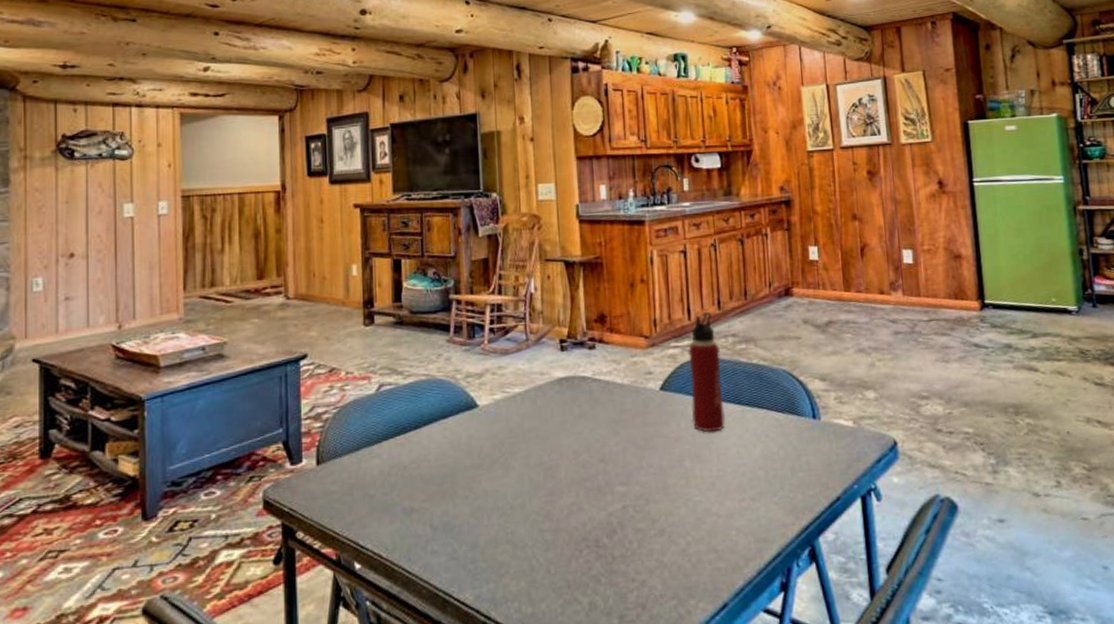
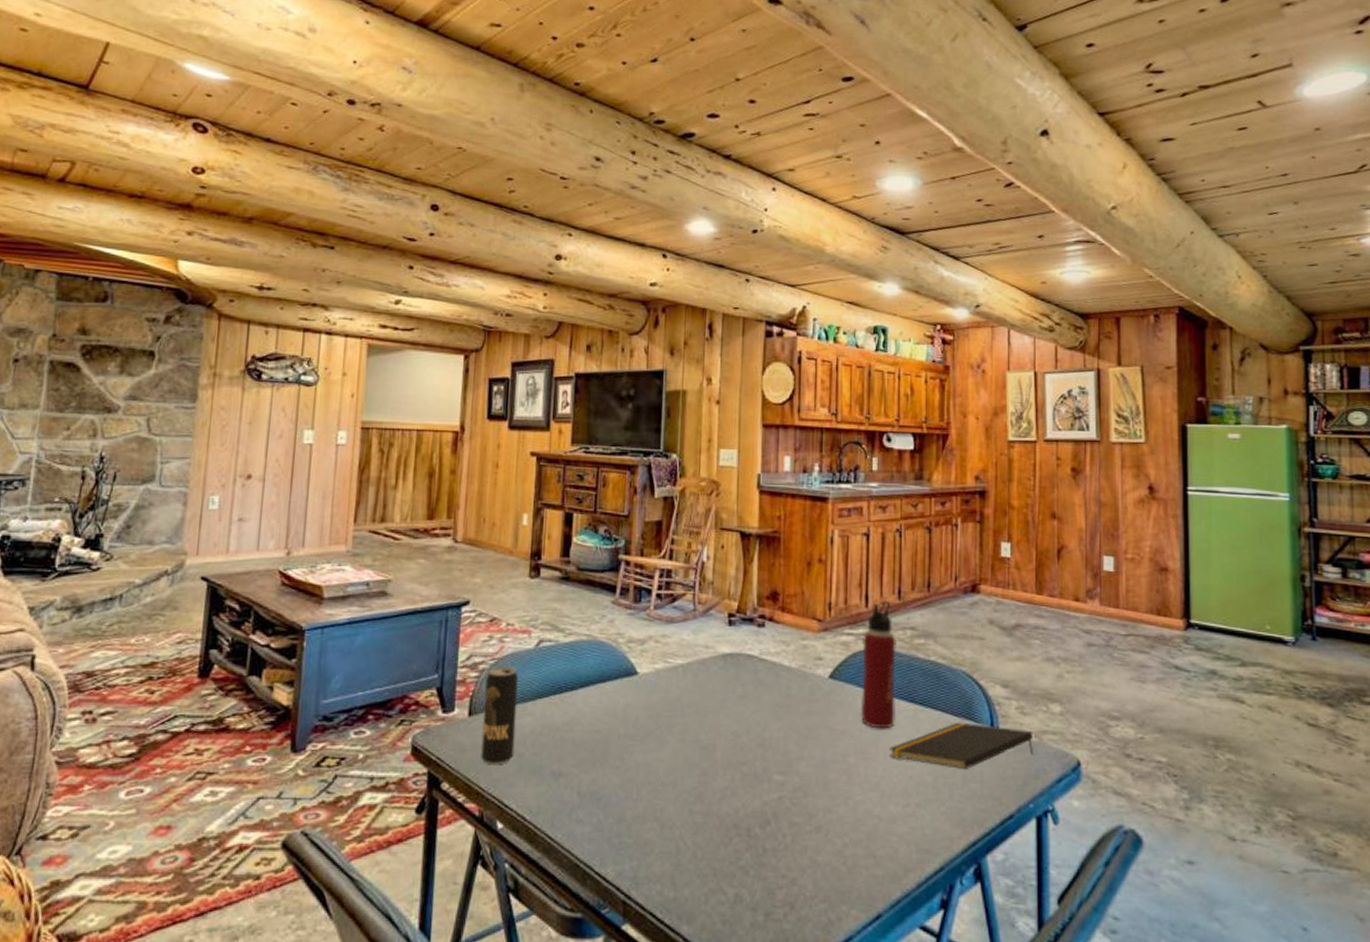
beverage can: none [330,413,365,510] -> present [481,666,519,766]
notepad: none [721,417,855,461] -> present [889,722,1034,769]

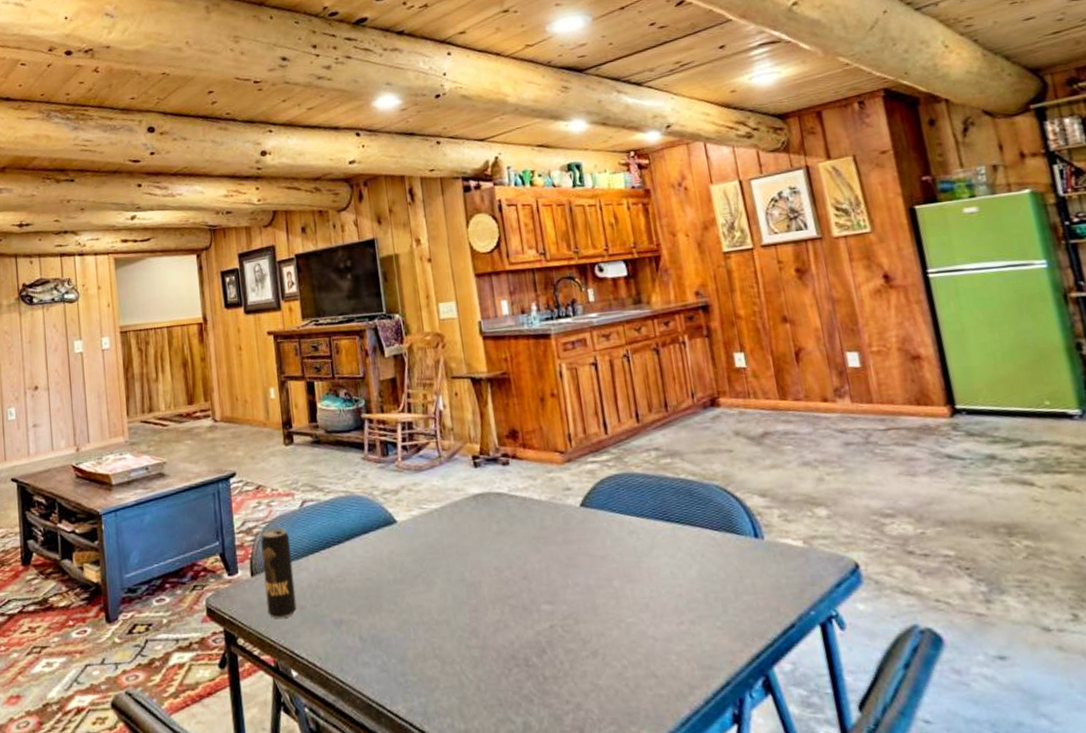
water bottle: present [860,599,897,729] -> none [607,424,655,551]
notepad: present [889,722,1034,769] -> none [653,535,807,583]

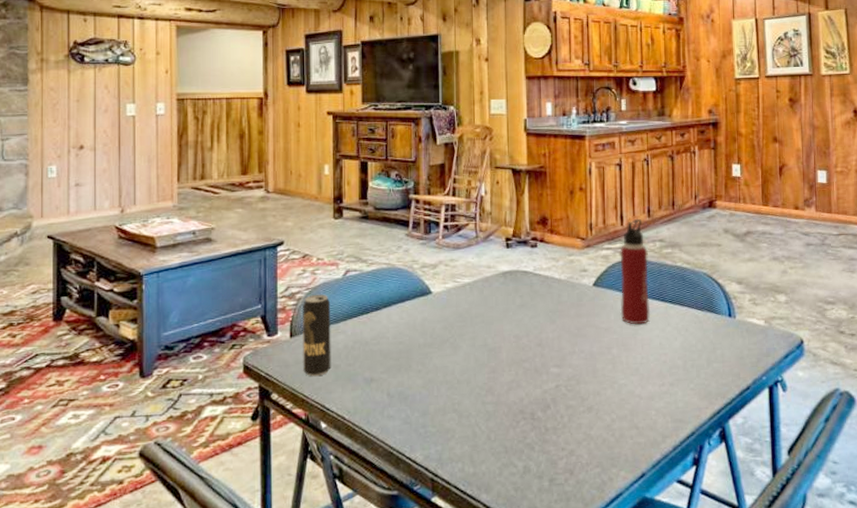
water bottle: none [607,424,655,551] -> present [620,218,651,325]

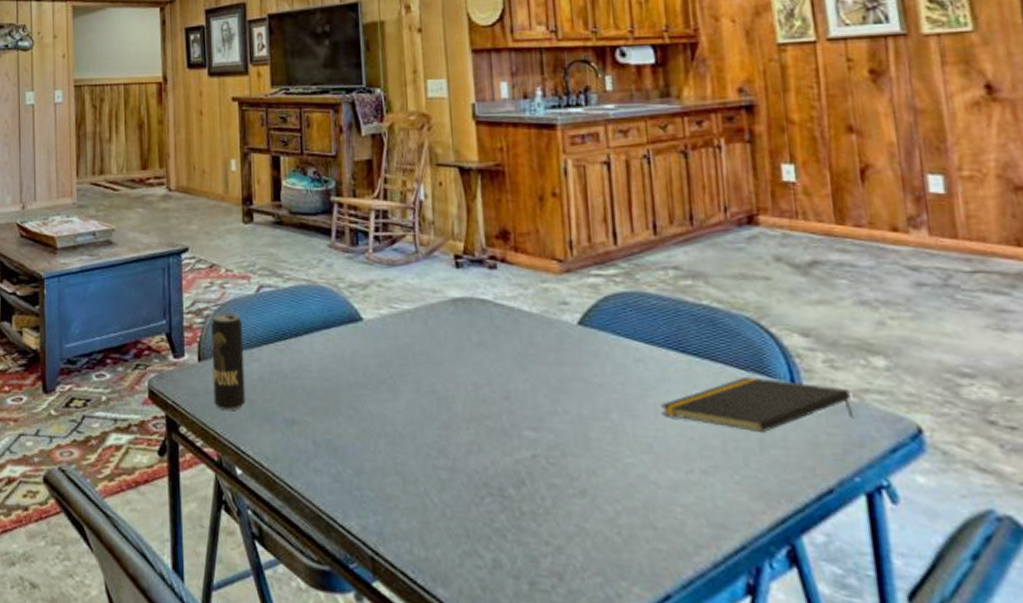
water bottle: present [620,218,651,325] -> none [614,236,666,383]
notepad: none [646,314,765,353] -> present [661,376,855,432]

